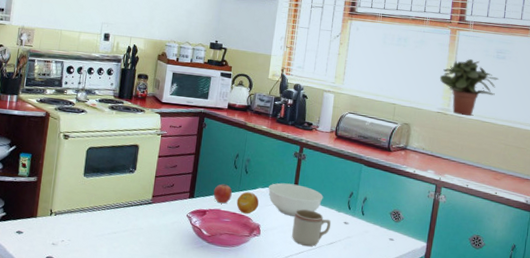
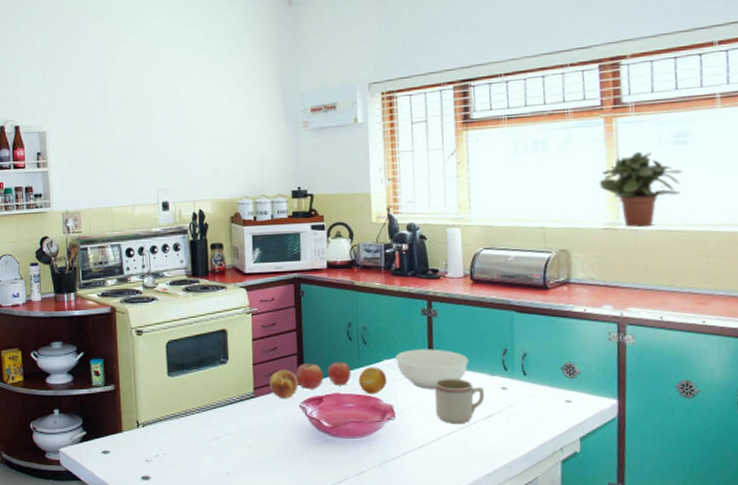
fruit: none [165,184,189,209] -> present [268,369,298,399]
apple: none [188,181,210,205] -> present [296,362,324,391]

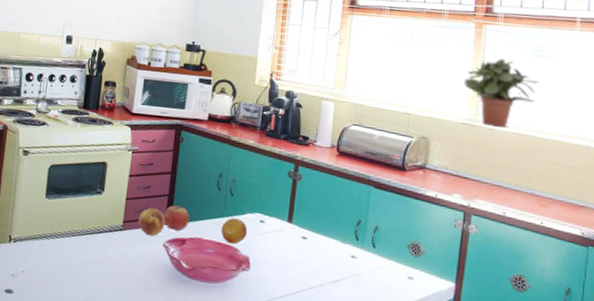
fruit: present [327,361,351,386] -> none [193,208,216,232]
bowl: present [395,349,469,389] -> none [257,207,325,248]
mug: present [434,379,484,423] -> none [288,239,335,284]

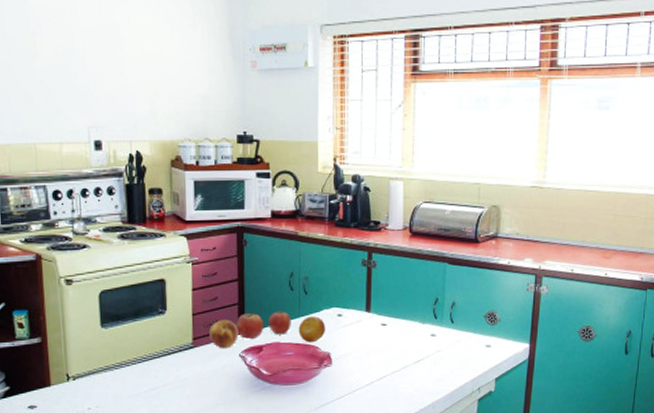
fruit: none [193,208,216,232] -> present [268,311,291,335]
potted plant: present [463,59,539,129] -> none [531,115,602,187]

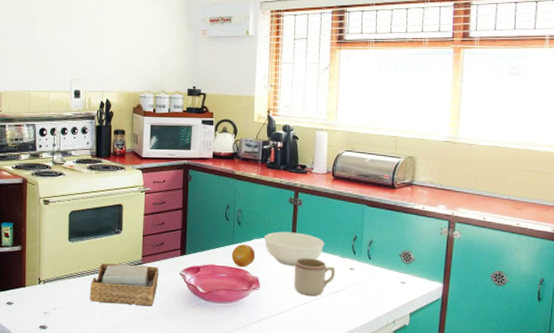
napkin holder: none [131,349,215,397] -> present [89,262,159,306]
fruit: present [208,319,239,349] -> none [155,242,180,267]
apple: present [237,312,264,340] -> none [179,237,202,261]
fruit: present [268,311,291,335] -> none [206,238,226,259]
bowl: none [334,298,403,337] -> present [263,231,325,266]
mug: none [370,327,415,369] -> present [294,258,335,296]

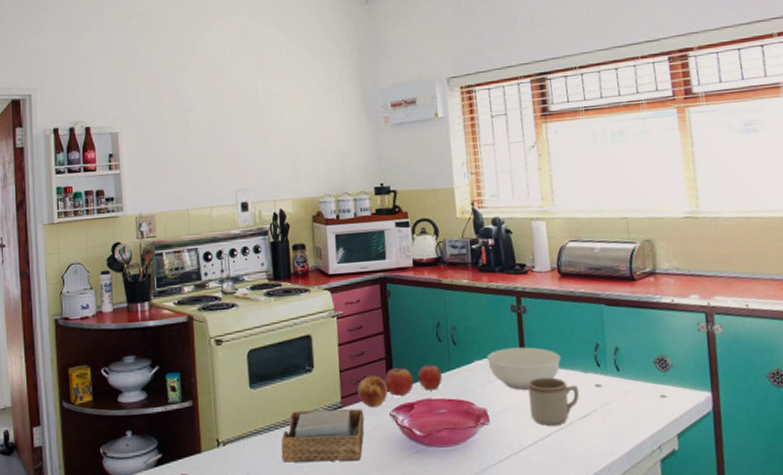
fruit: none [155,242,180,267] -> present [357,375,388,408]
apple: none [179,237,202,261] -> present [385,366,414,397]
fruit: none [206,238,226,259] -> present [417,364,442,391]
fruit: present [231,244,256,268] -> none [449,369,480,399]

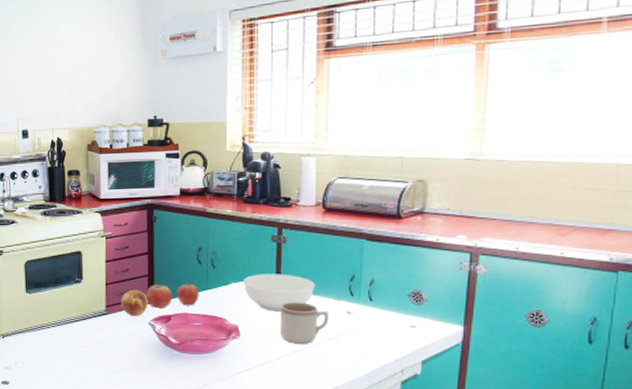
napkin holder: present [281,409,365,463] -> none [51,314,126,359]

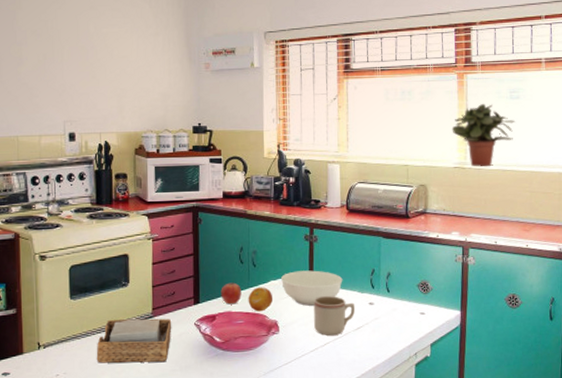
napkin holder: none [51,314,126,359] -> present [96,318,172,363]
fruit: present [120,290,148,317] -> none [166,291,194,318]
apple: present [146,283,173,310] -> none [192,283,217,310]
fruit: none [206,289,234,315] -> present [248,287,273,312]
potted plant: none [464,80,555,159] -> present [452,104,515,167]

